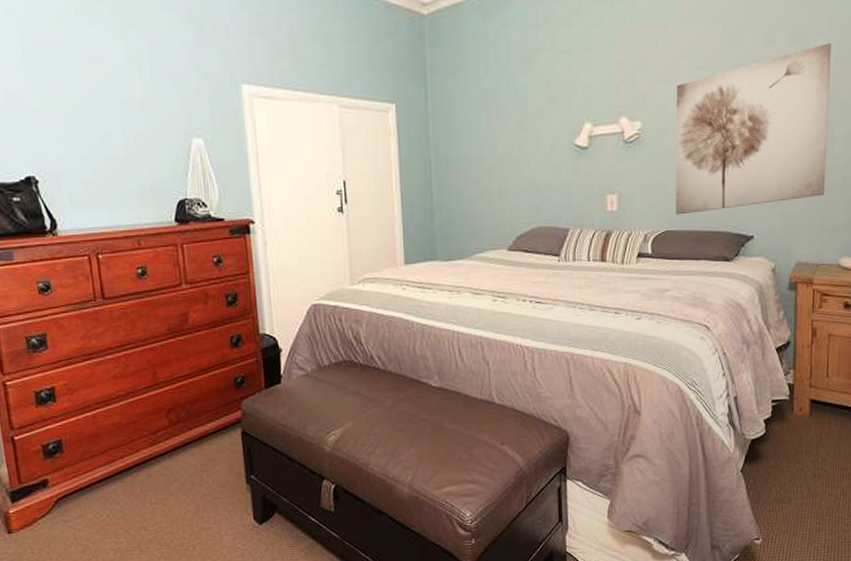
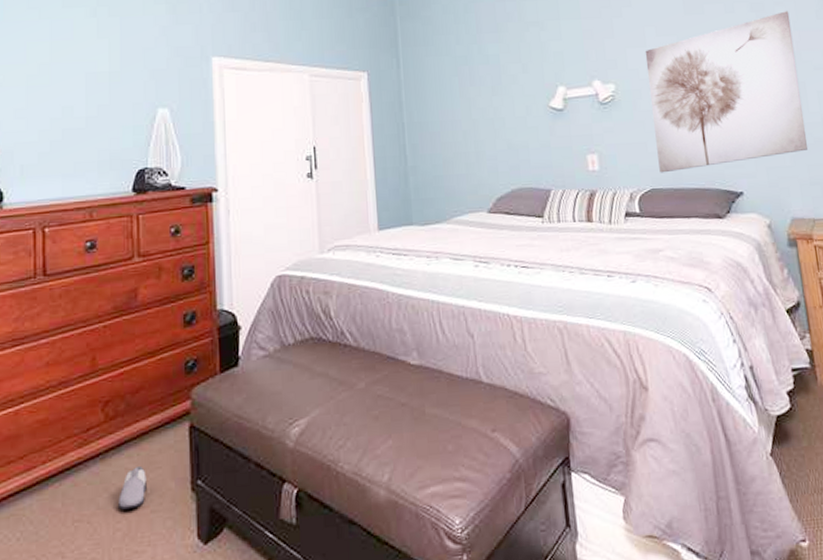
shoe: none [186,463,209,496] -> present [118,466,147,510]

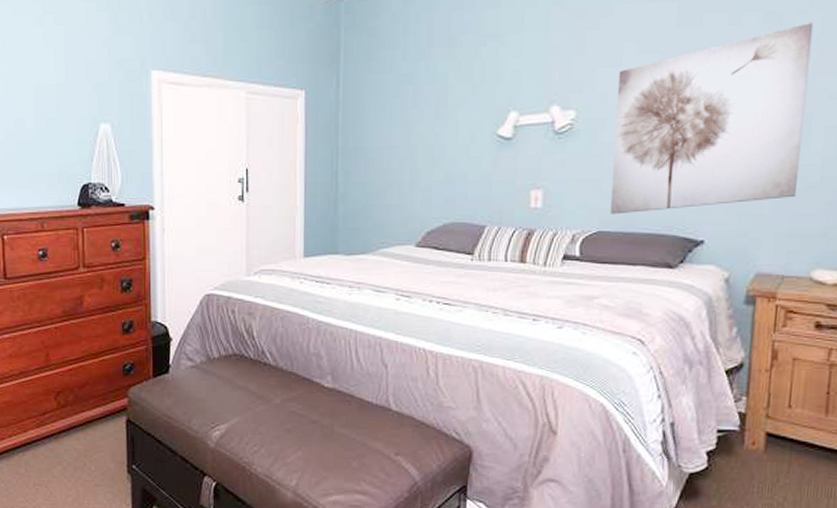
shoe: present [118,466,147,510] -> none [69,448,91,481]

